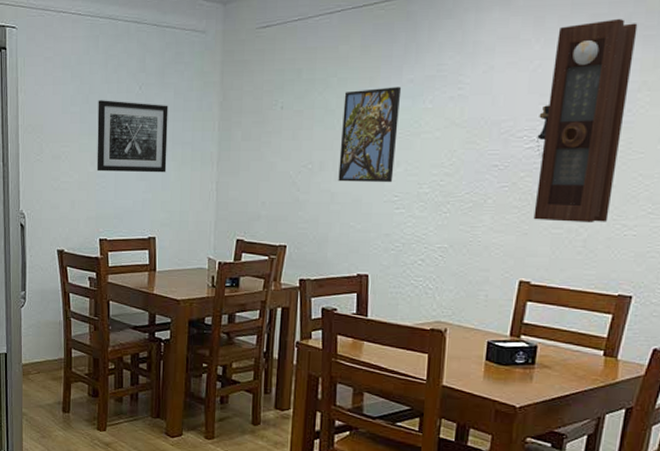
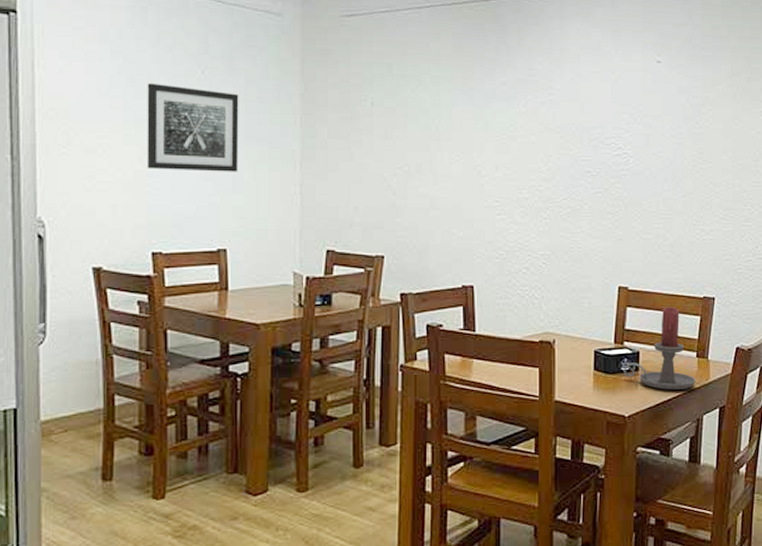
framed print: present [338,86,402,183] -> none [437,88,495,188]
candle holder: none [518,303,601,387] -> present [624,306,696,390]
pendulum clock: present [533,18,638,223] -> none [623,38,697,229]

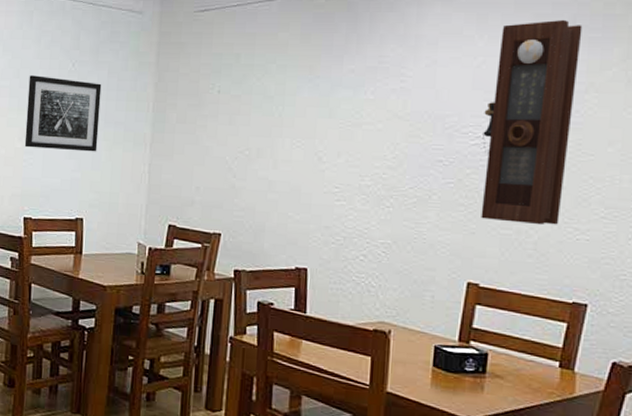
pendulum clock: none [623,38,697,229] -> present [481,19,583,225]
candle holder: present [624,306,696,390] -> none [468,308,557,401]

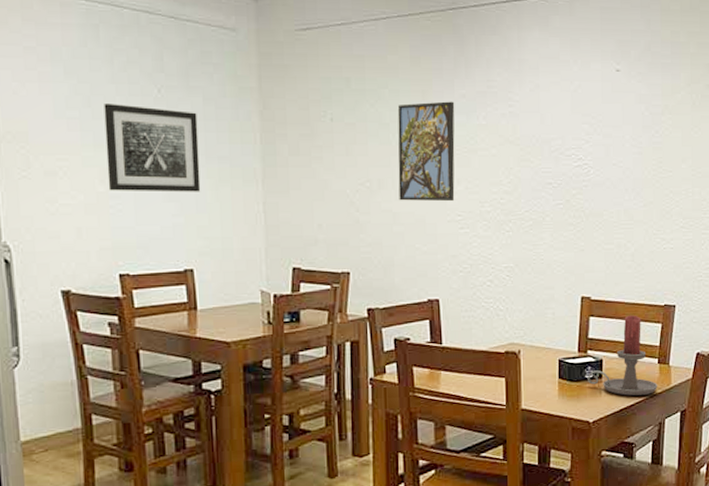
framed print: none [276,76,343,174] -> present [397,101,455,202]
candle holder: none [468,308,557,401] -> present [588,315,658,396]
pendulum clock: present [481,19,583,225] -> none [583,45,656,238]

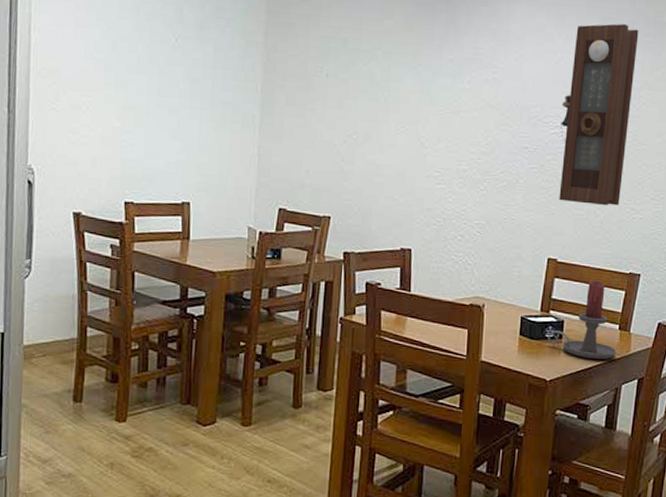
wall art: present [104,104,201,192] -> none [123,48,208,133]
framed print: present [397,101,455,202] -> none [382,64,442,158]
pendulum clock: none [583,45,656,238] -> present [559,23,639,206]

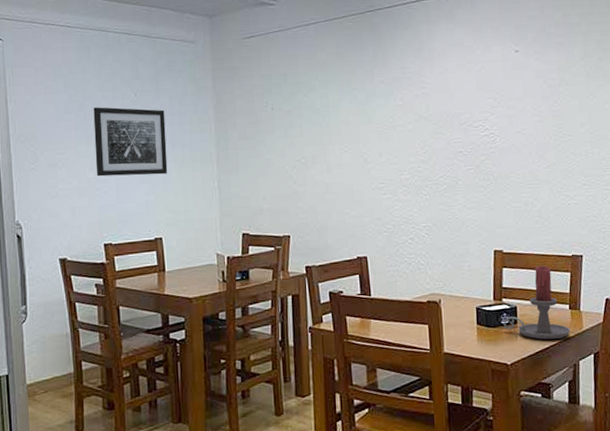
wall art: none [123,48,208,133] -> present [93,107,168,177]
pendulum clock: present [559,23,639,206] -> none [488,28,554,197]

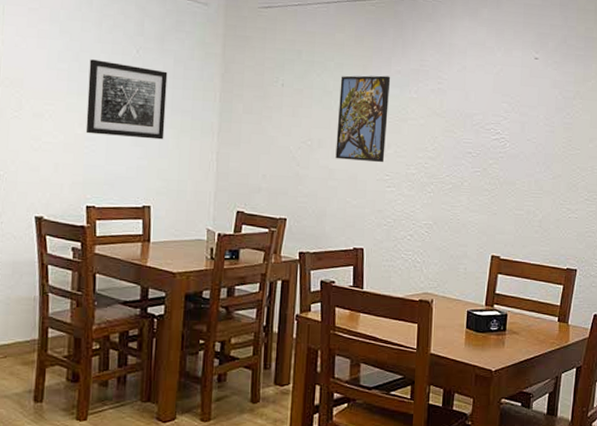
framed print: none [326,87,378,173] -> present [335,75,391,163]
candle holder: present [504,265,571,340] -> none [493,275,557,350]

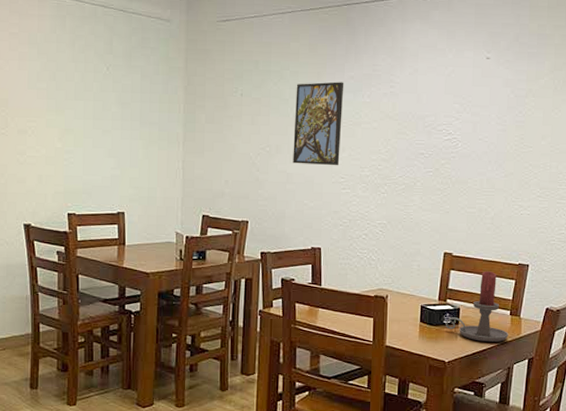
wall art: present [85,59,168,140] -> none [64,78,136,151]
candle holder: none [493,275,557,350] -> present [446,271,509,342]

